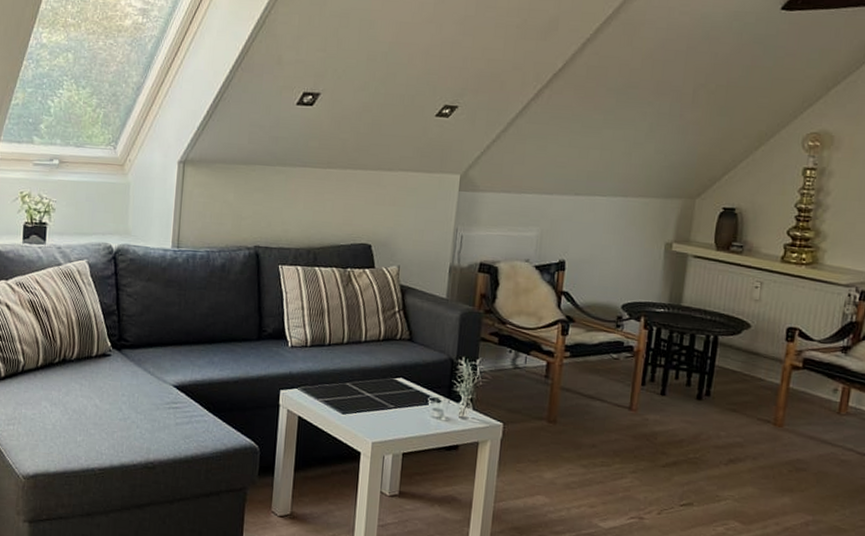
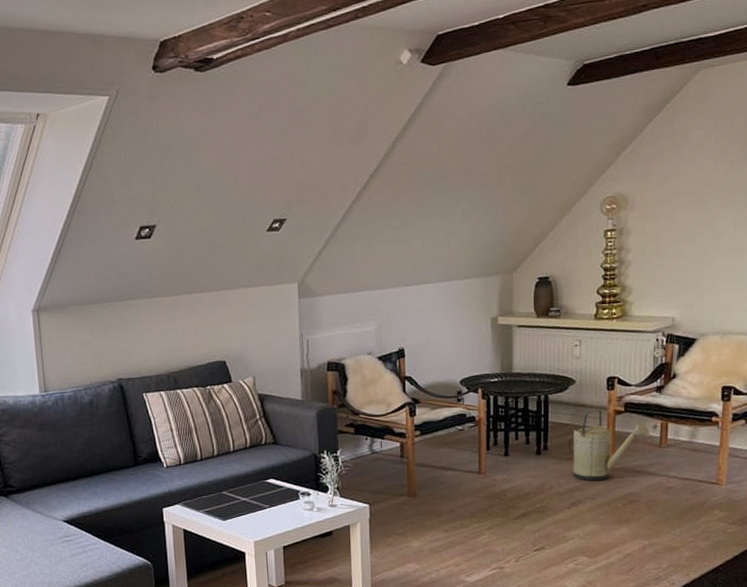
watering can: none [733,361,829,441] -> present [568,410,650,482]

